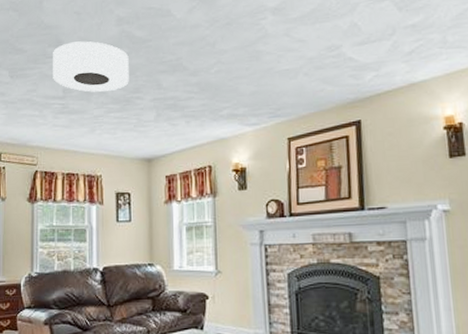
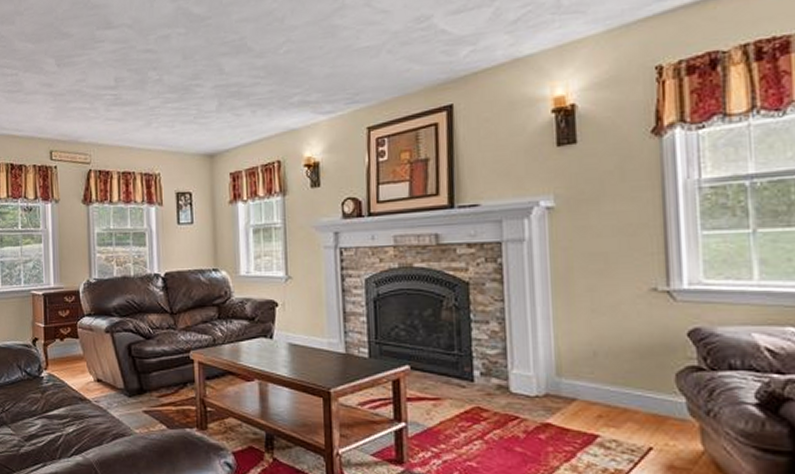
ceiling light: present [53,41,129,92] -> none [102,21,187,80]

